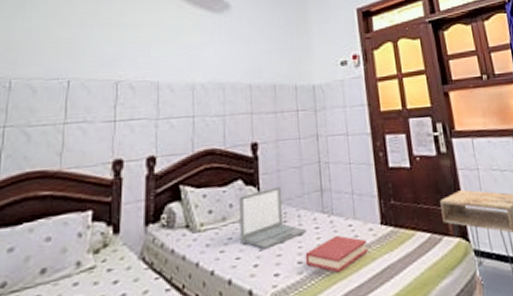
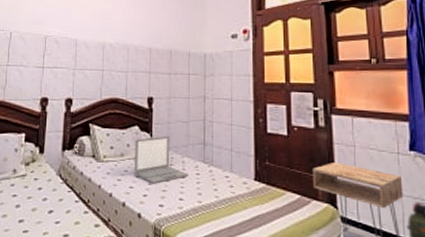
hardback book: present [305,235,368,273] -> none [186,183,240,213]

